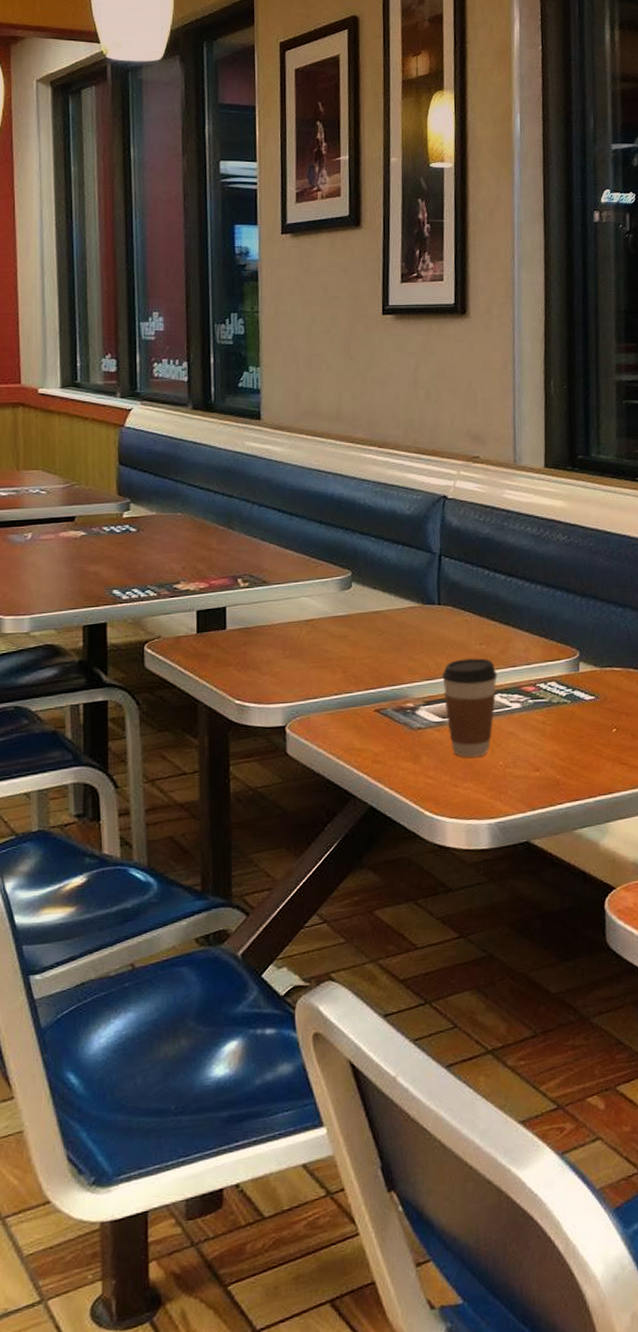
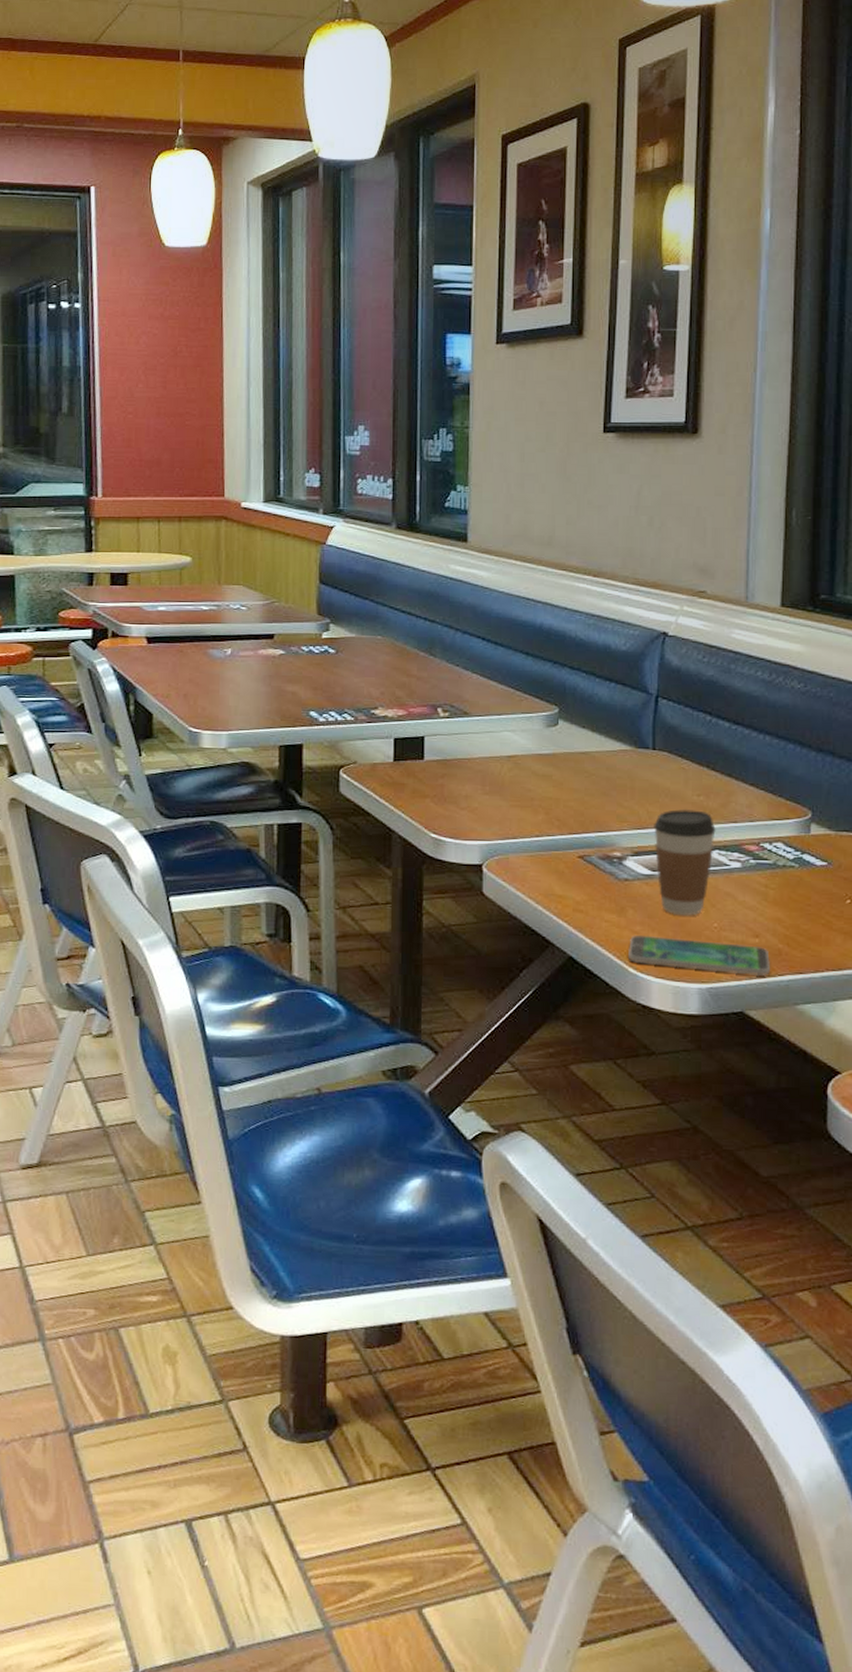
smartphone: none [424,778,550,807] -> present [629,934,770,977]

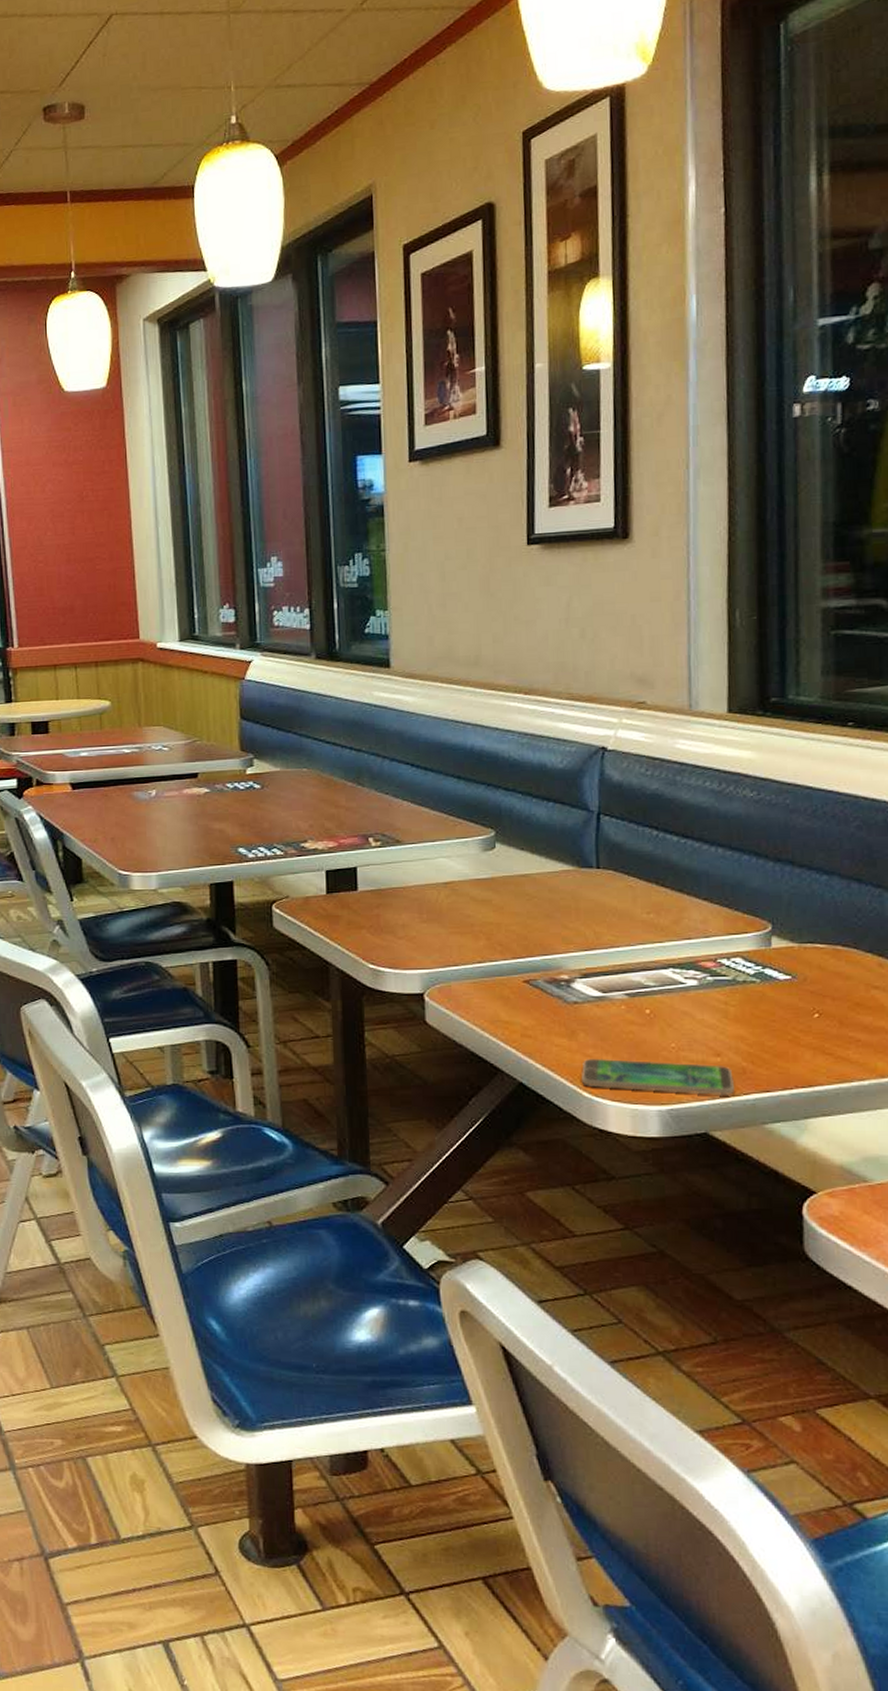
coffee cup: present [654,808,716,916] -> none [602,927,669,1037]

